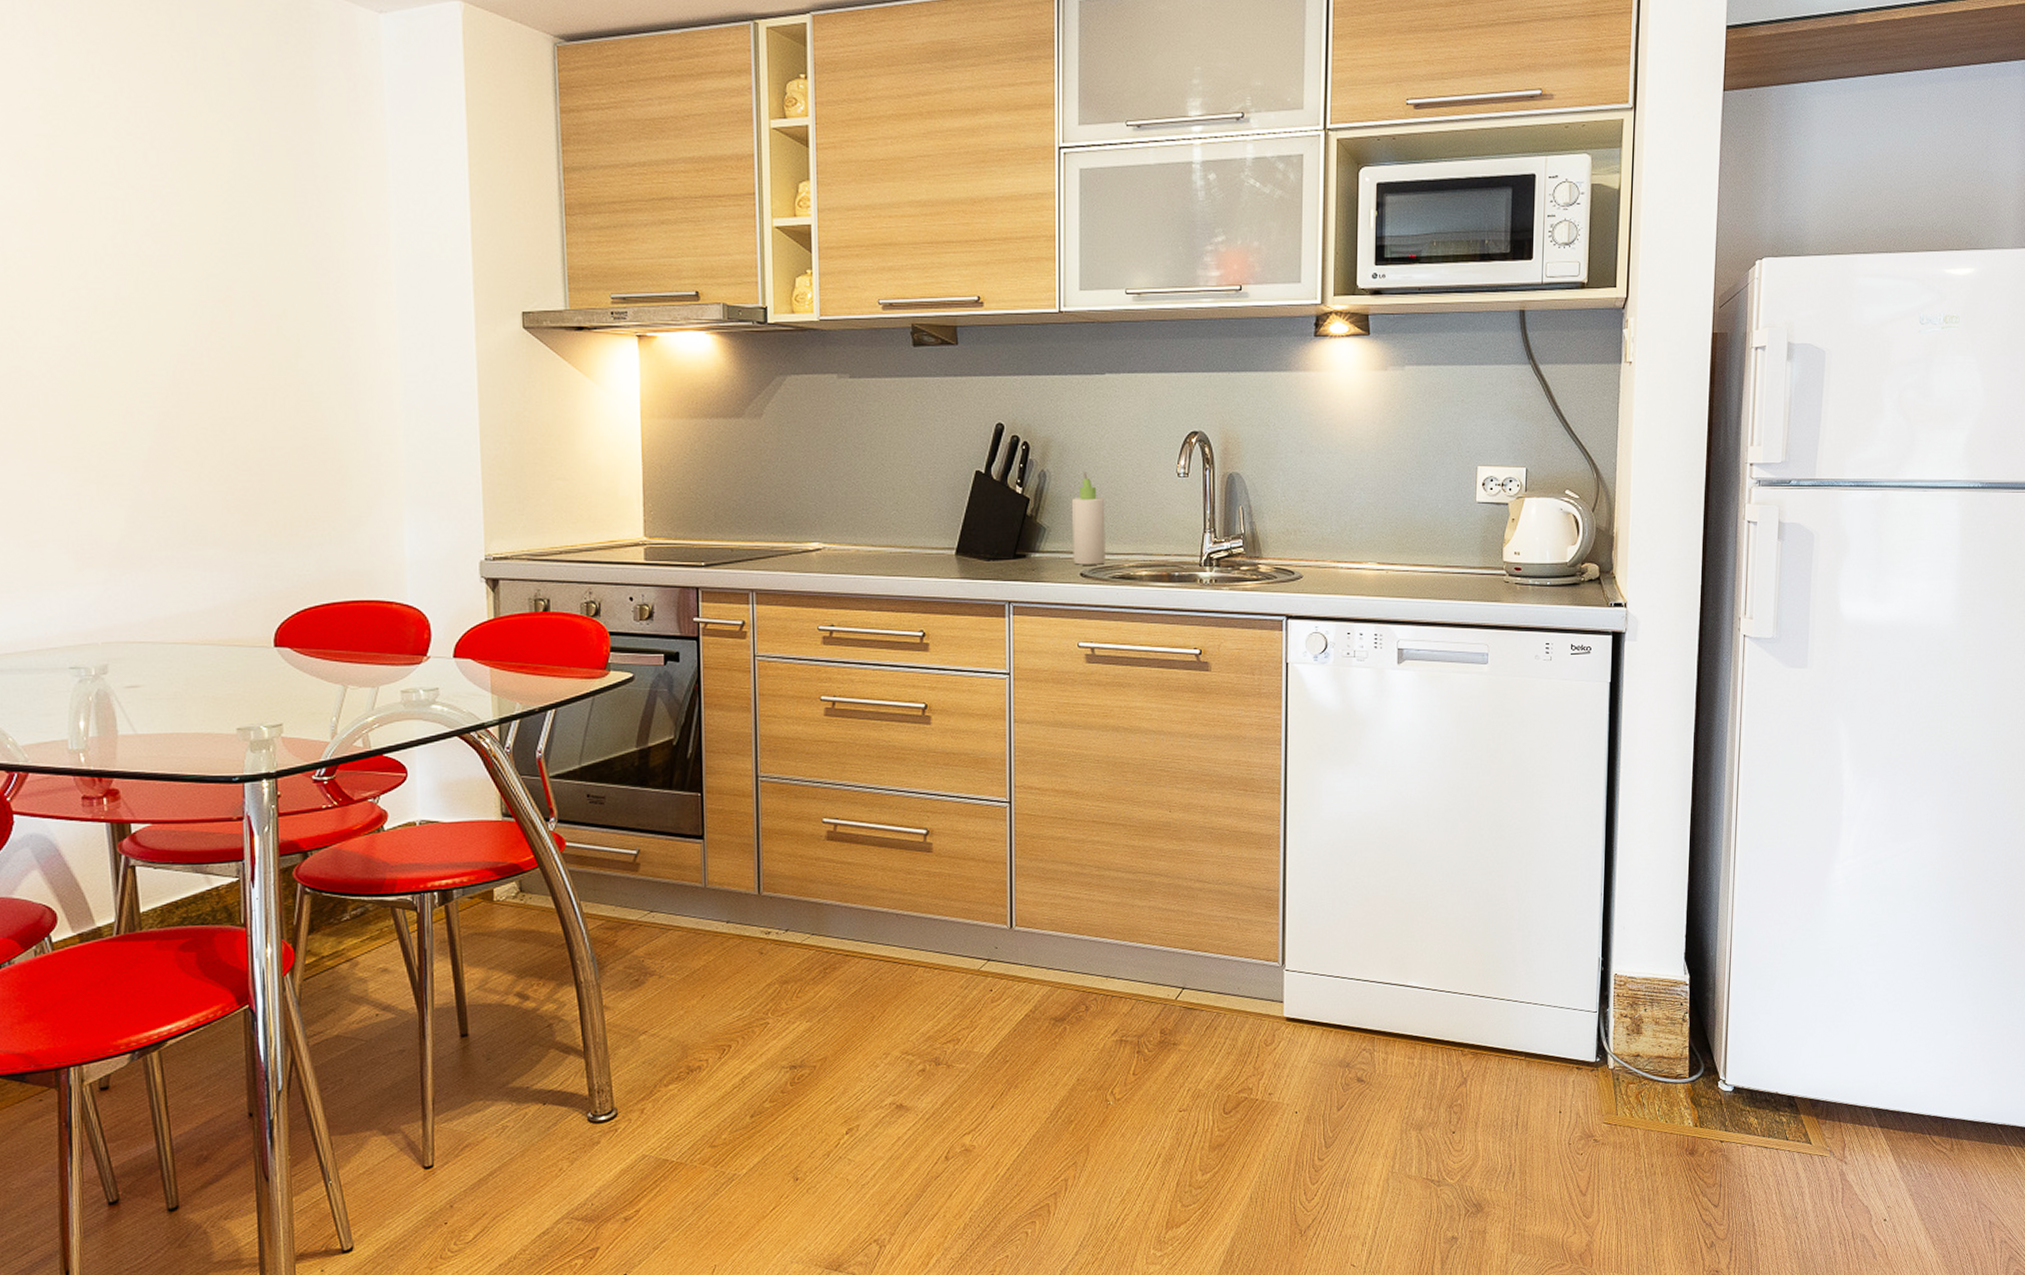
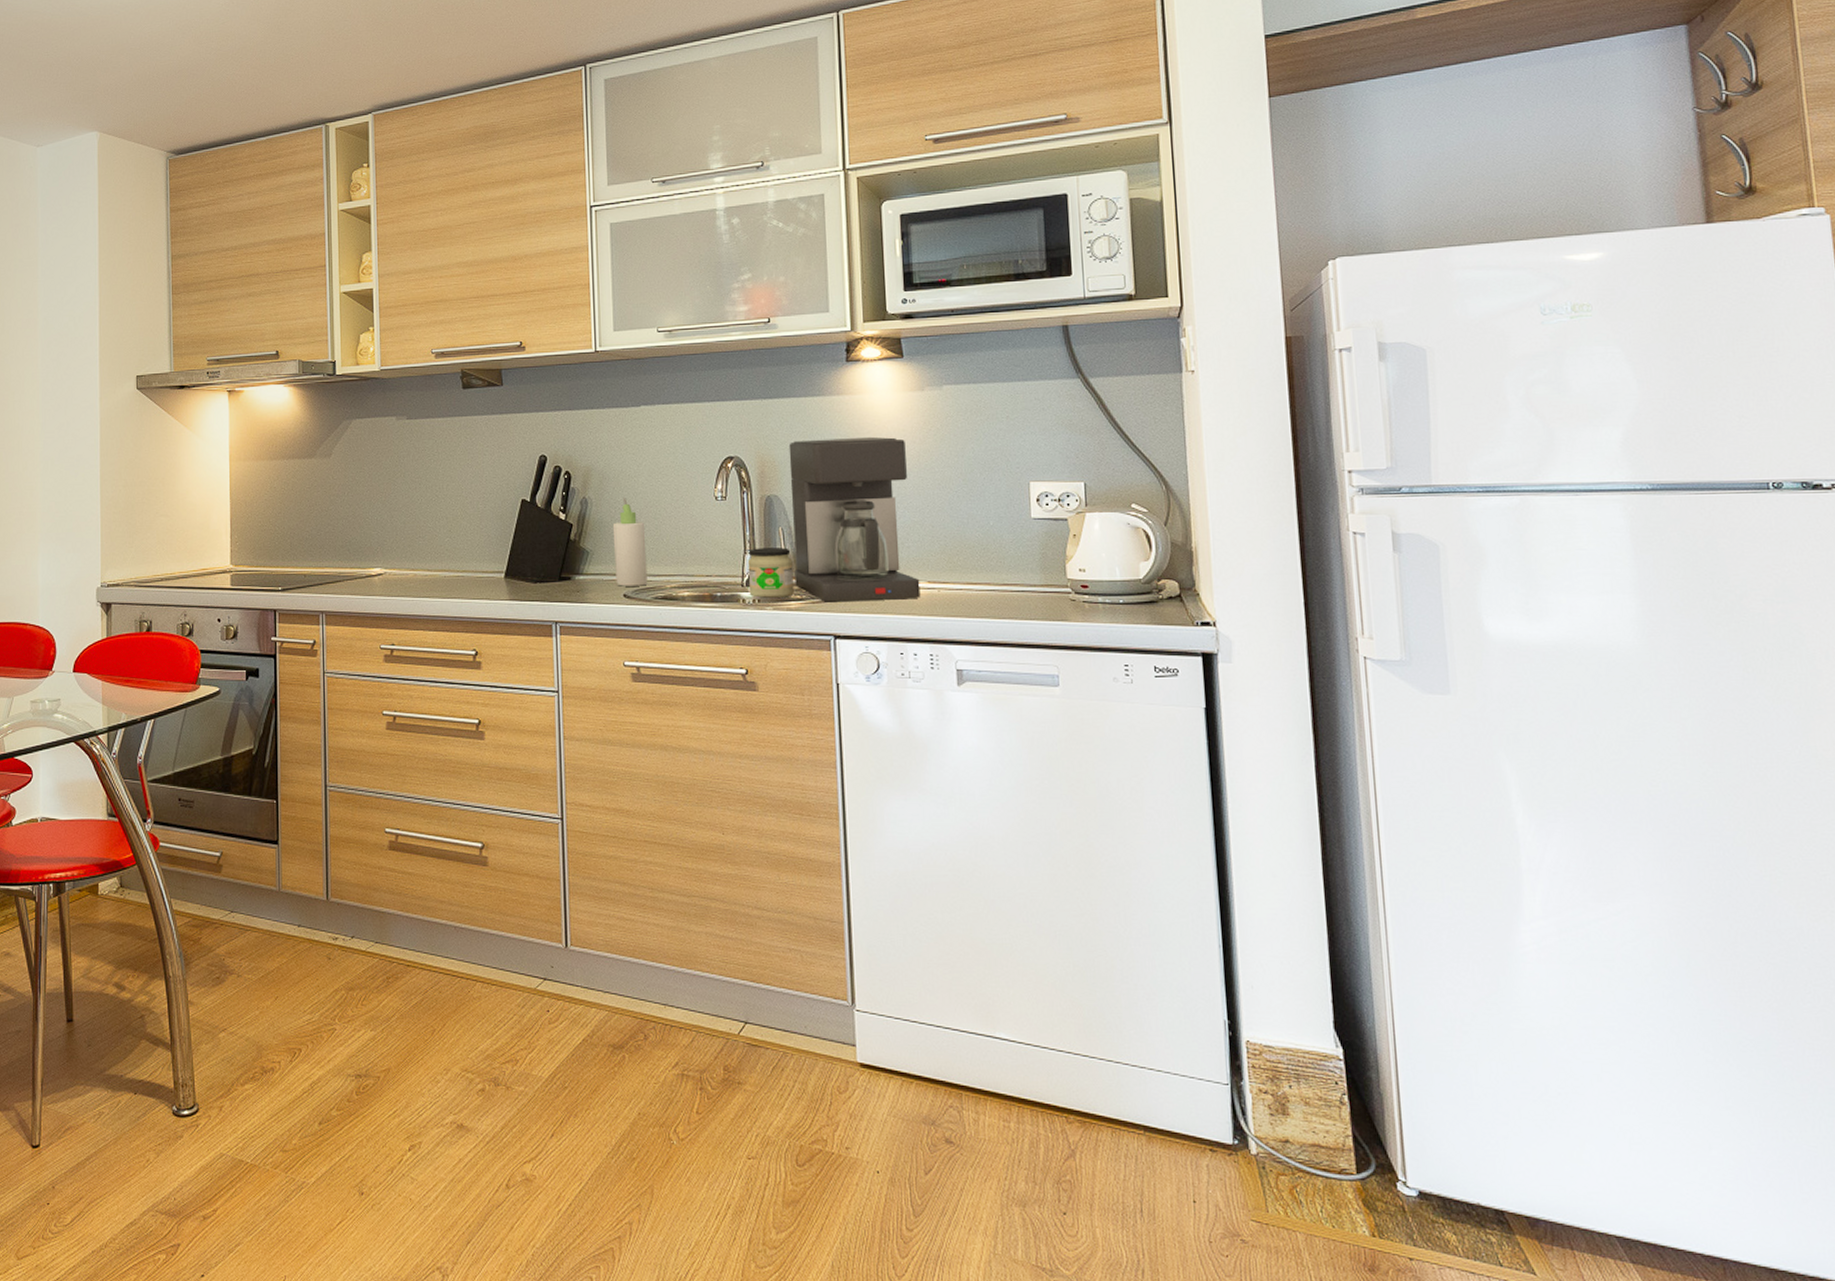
jar: none [1206,527,1251,578] -> present [747,547,794,598]
coffee maker: none [1252,415,1370,583] -> present [788,436,921,602]

